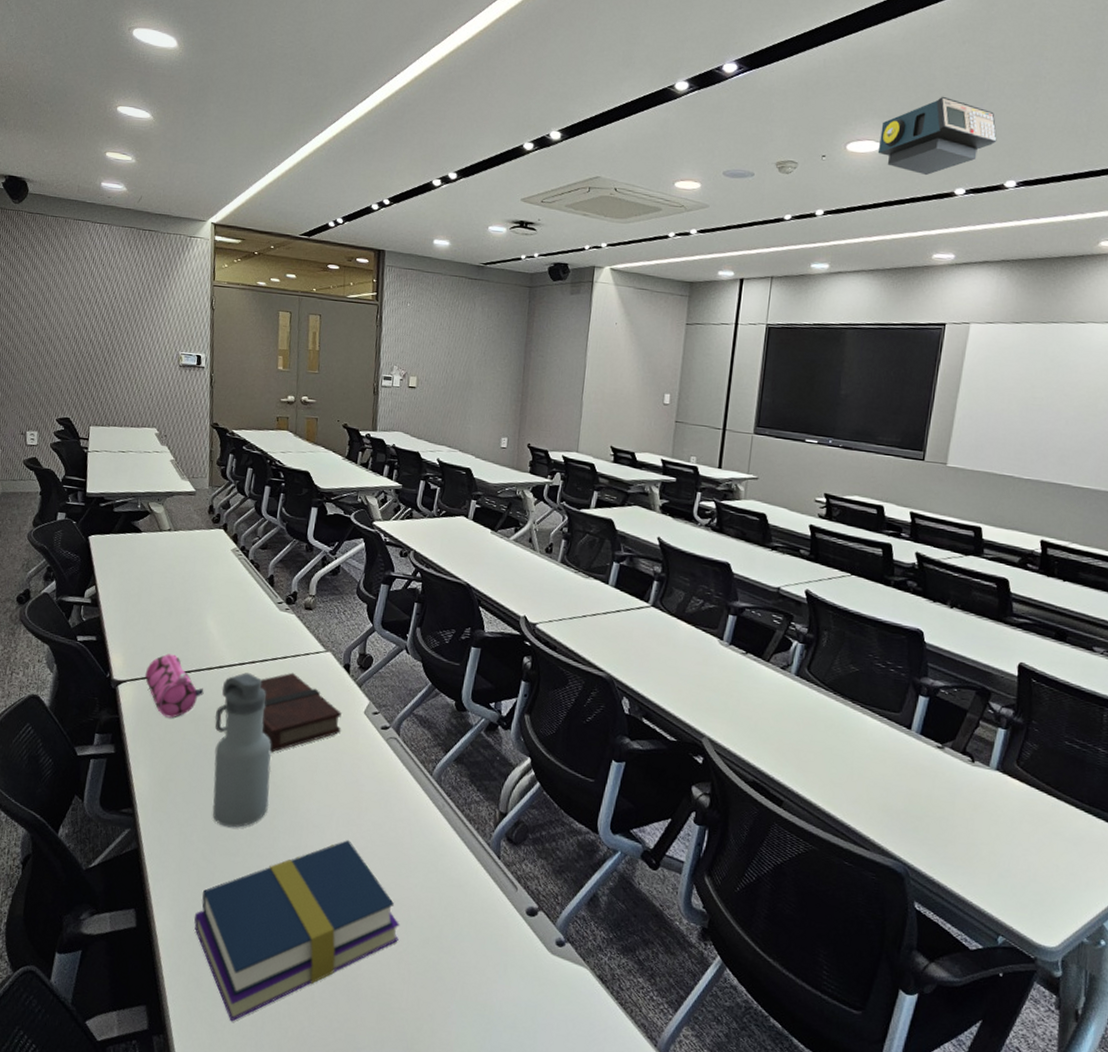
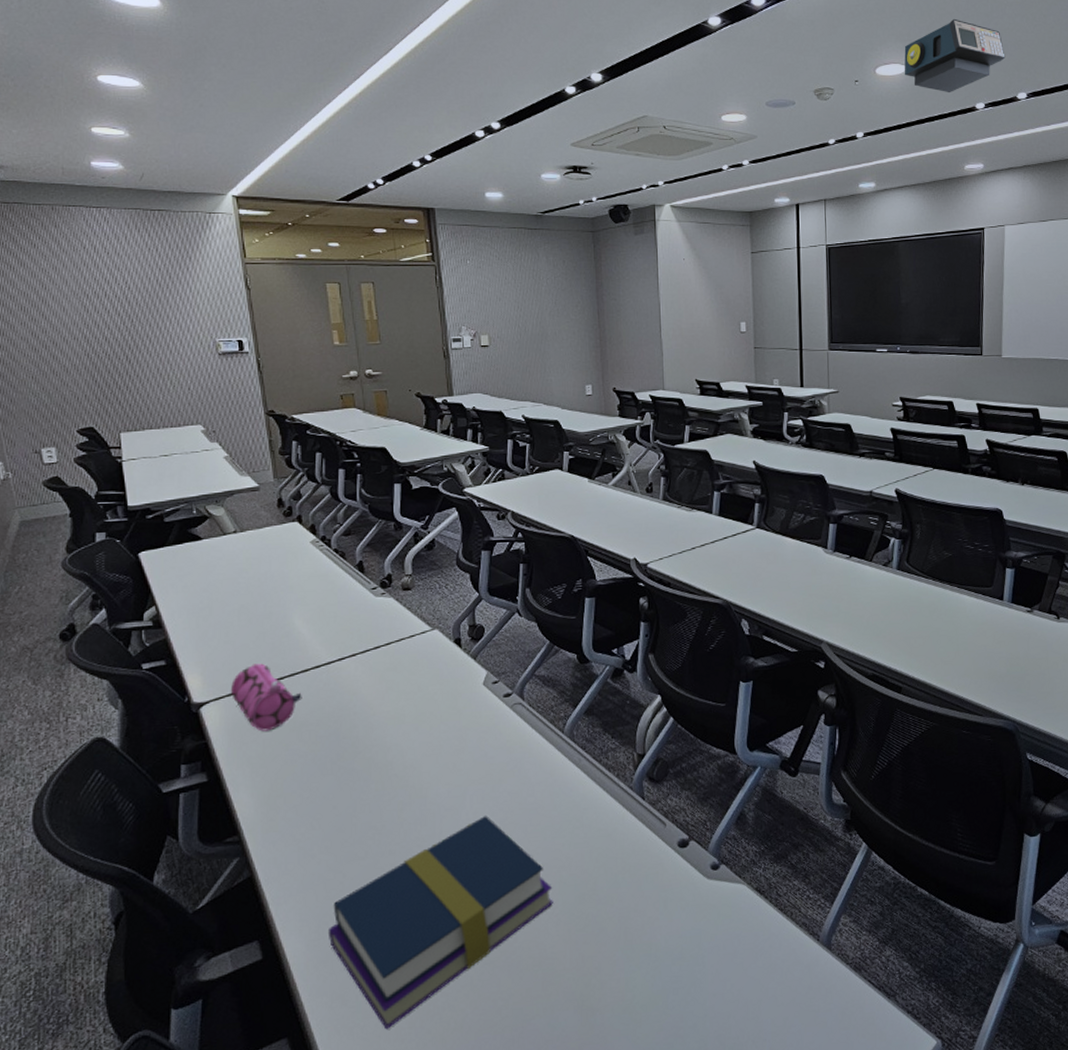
water bottle: present [212,672,272,828] -> none [320,667,395,832]
book: present [260,672,342,753] -> none [366,658,461,744]

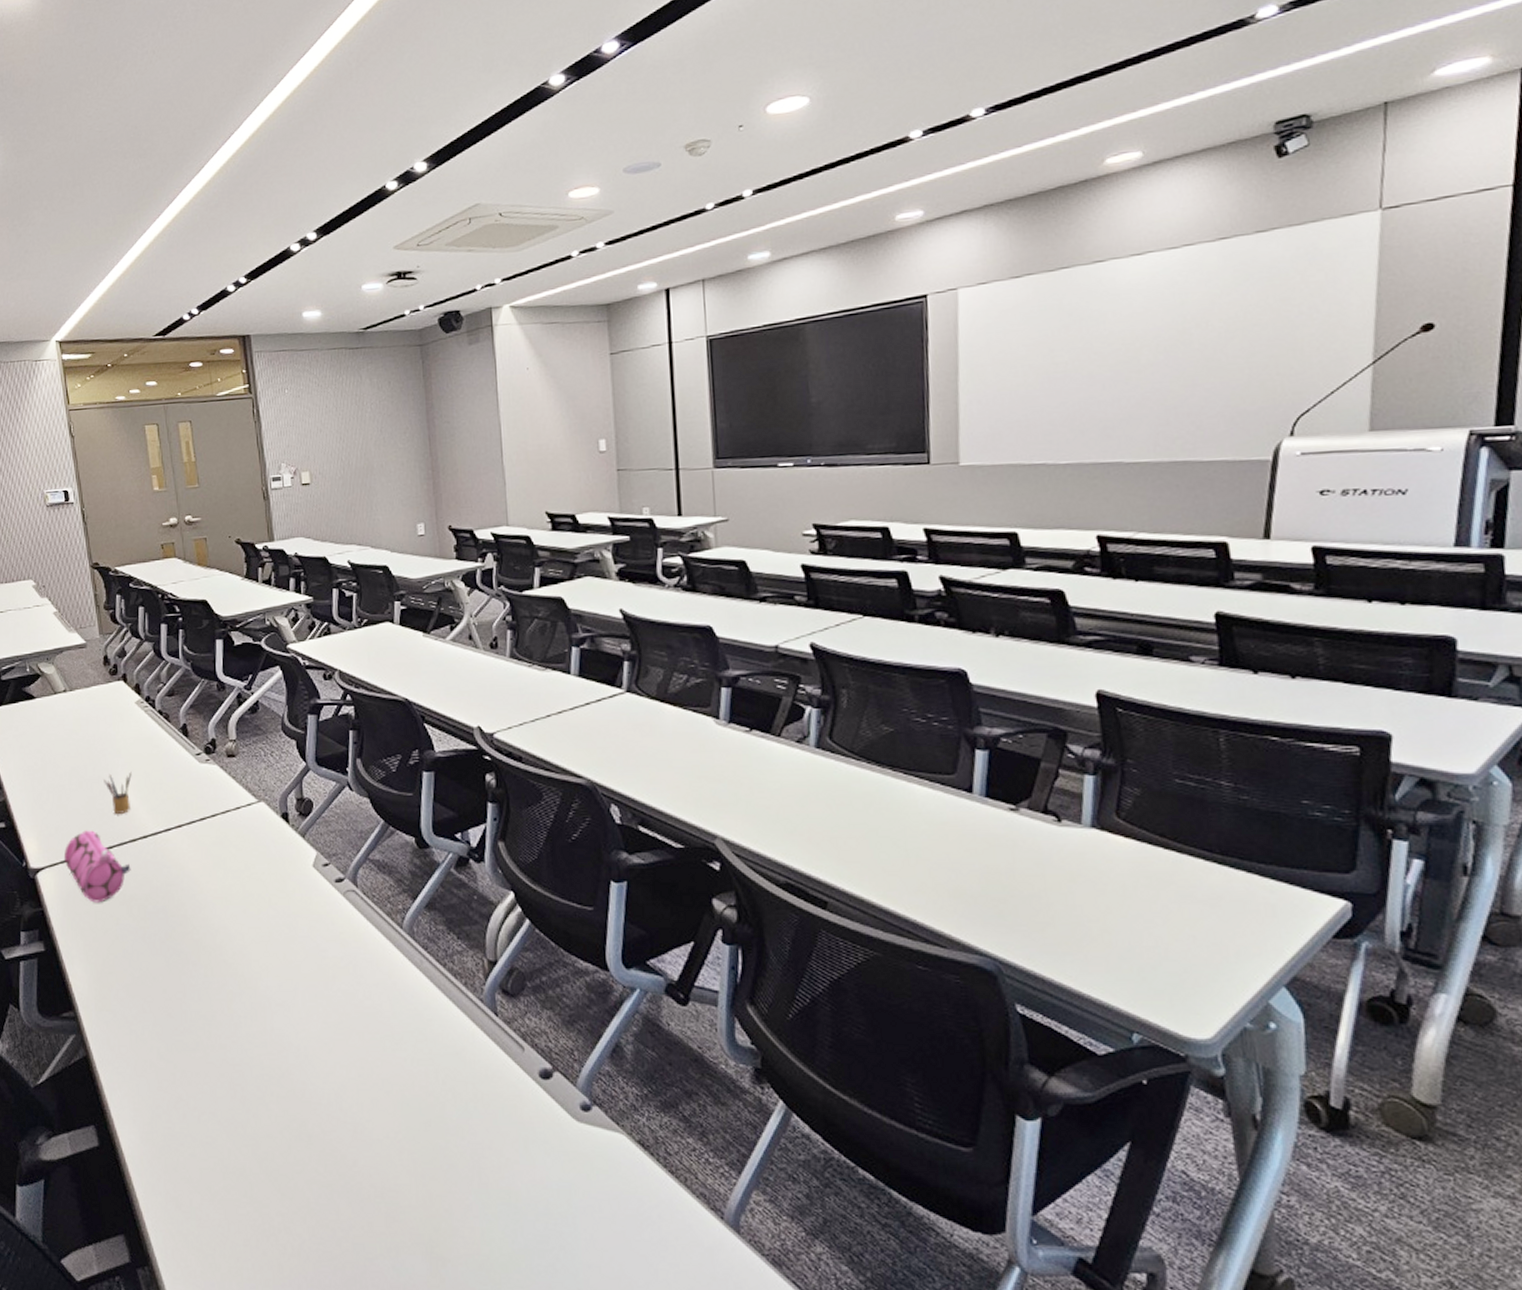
pencil box: none [275,606,305,647] -> present [104,771,132,814]
book: present [329,815,553,1030] -> none [162,1015,396,1243]
projector: present [904,18,1006,93] -> none [804,25,951,124]

